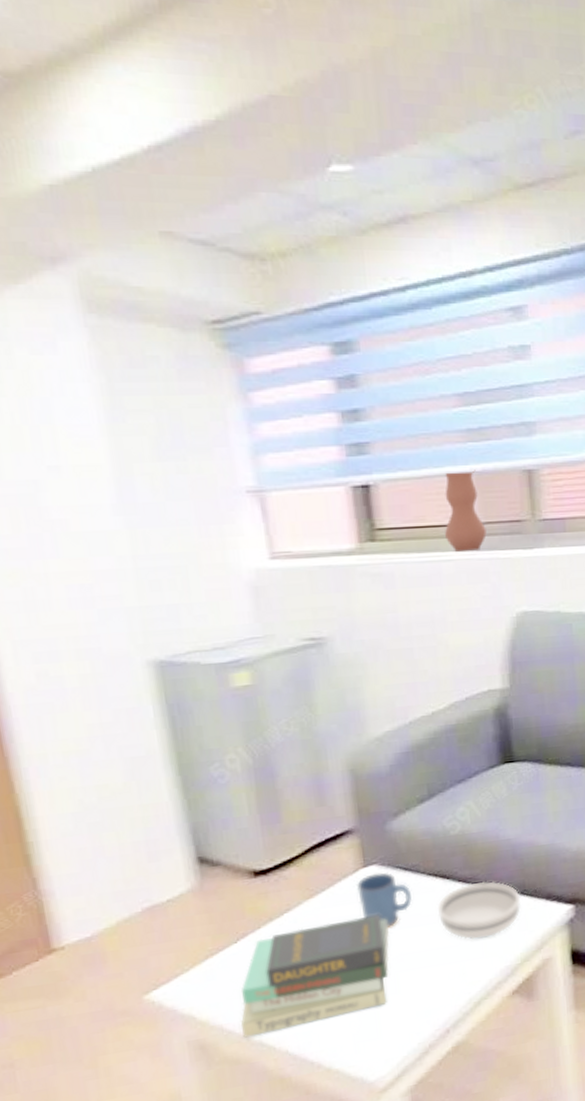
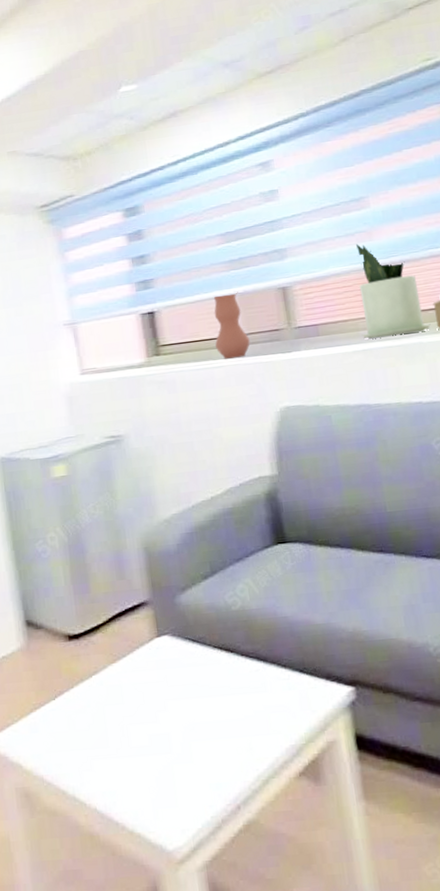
books: present [241,914,390,1038] -> none [58,682,183,791]
mug: present [355,871,413,928] -> none [151,642,201,696]
bowl: present [436,881,521,940] -> none [222,656,302,715]

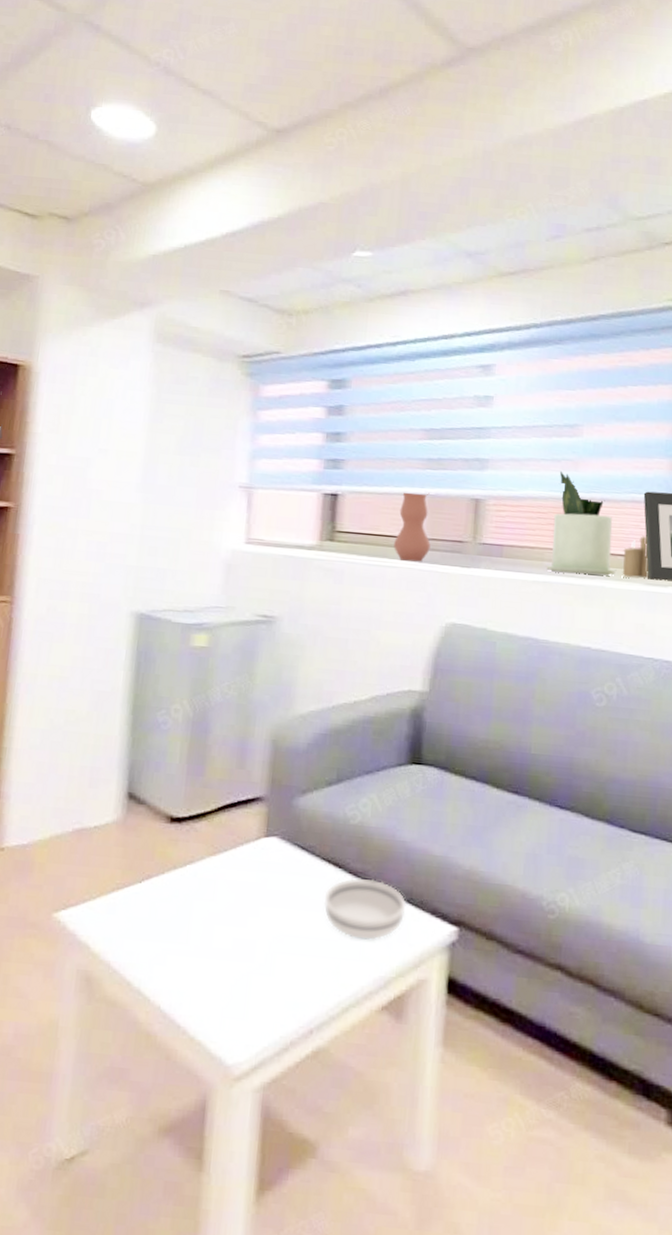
bowl: none [222,656,302,715] -> present [323,877,407,940]

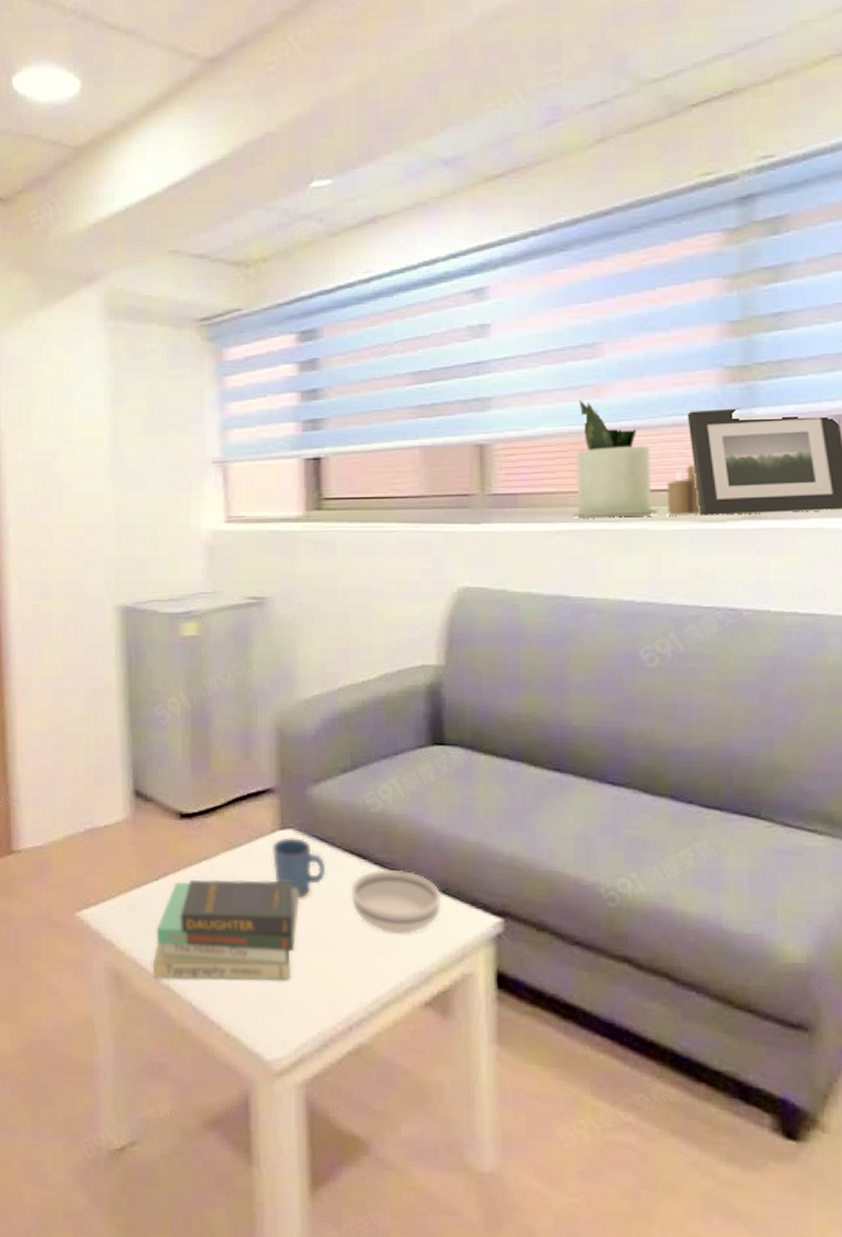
books: none [125,883,277,984] -> present [153,879,299,980]
mug: none [254,845,305,904] -> present [271,837,326,898]
vase: present [394,492,431,562] -> none [390,444,432,523]

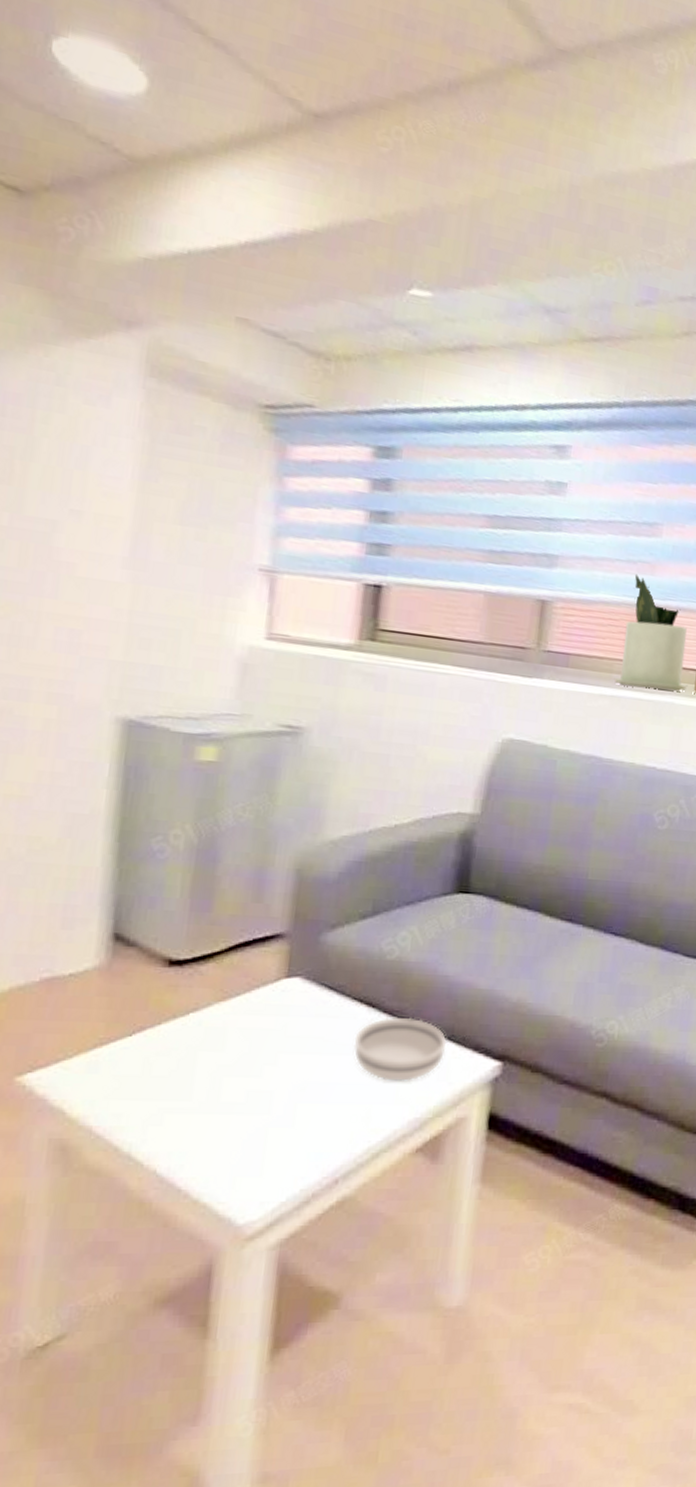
books: present [153,879,299,980] -> none [111,1032,299,1147]
mug: present [271,837,326,898] -> none [272,986,332,1050]

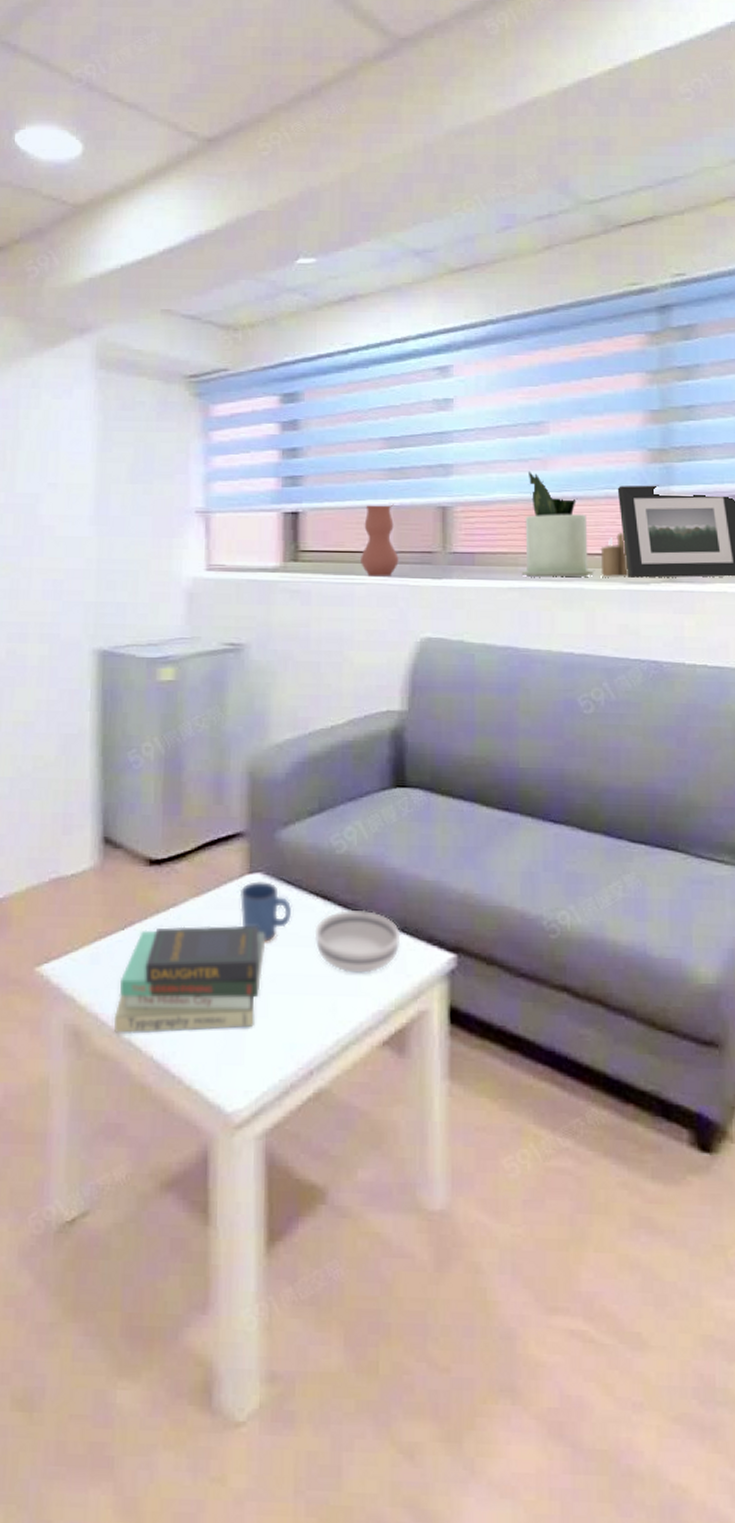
books: none [111,1032,299,1147] -> present [114,925,265,1034]
mug: none [272,986,332,1050] -> present [239,881,292,942]
vase: none [446,588,490,670] -> present [361,504,399,577]

